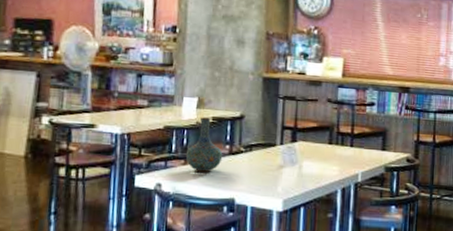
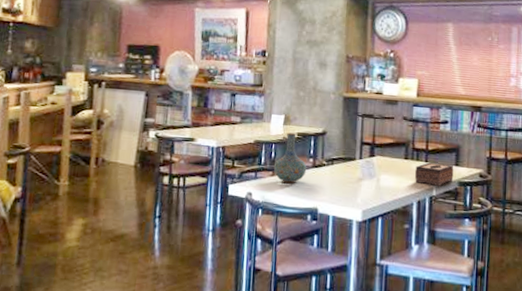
tissue box: none [339,147,381,172] -> present [414,162,454,186]

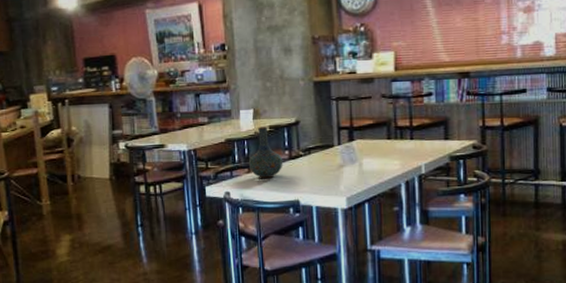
tissue box: present [414,162,454,186] -> none [399,139,444,164]

